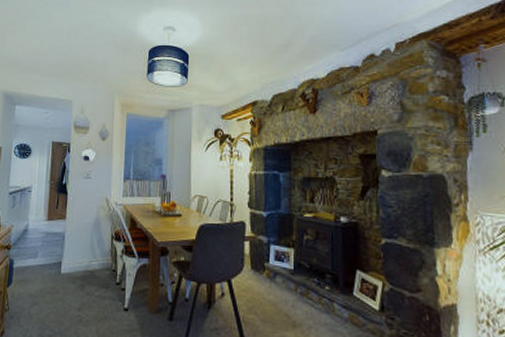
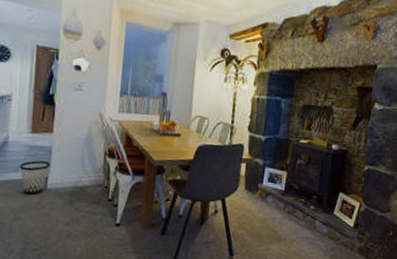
wastebasket: none [38,246,64,281] -> present [20,160,50,196]

